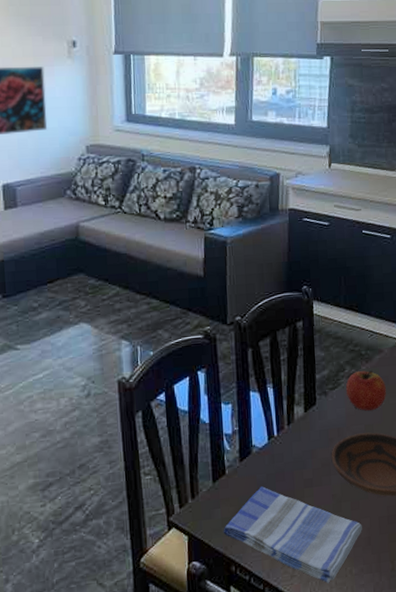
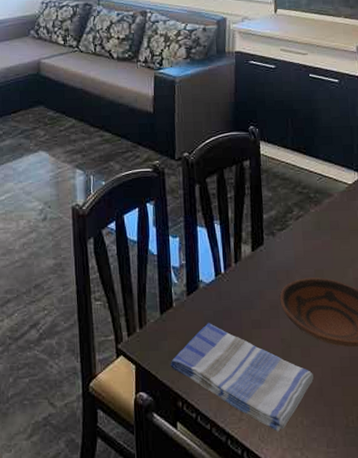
apple: present [345,370,387,411] -> none [294,214,338,256]

